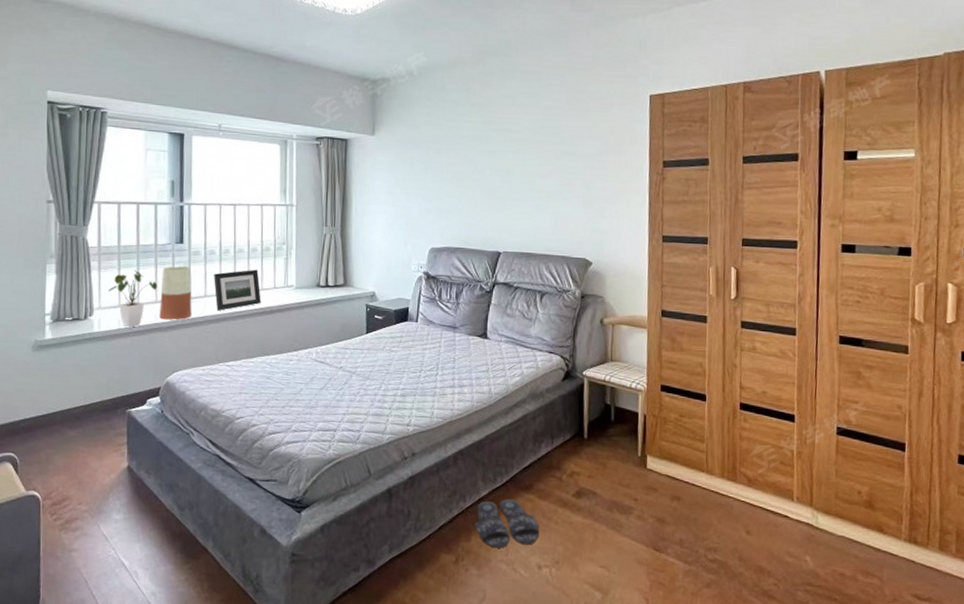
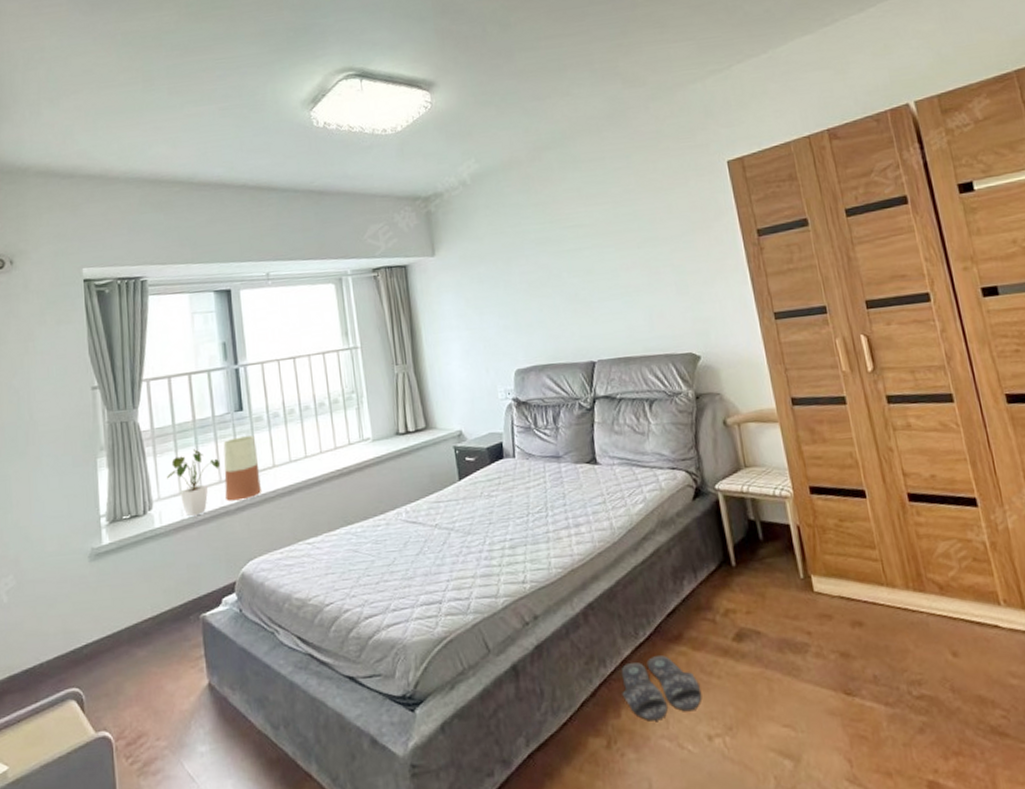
picture frame: present [214,269,261,311] -> none [280,426,337,481]

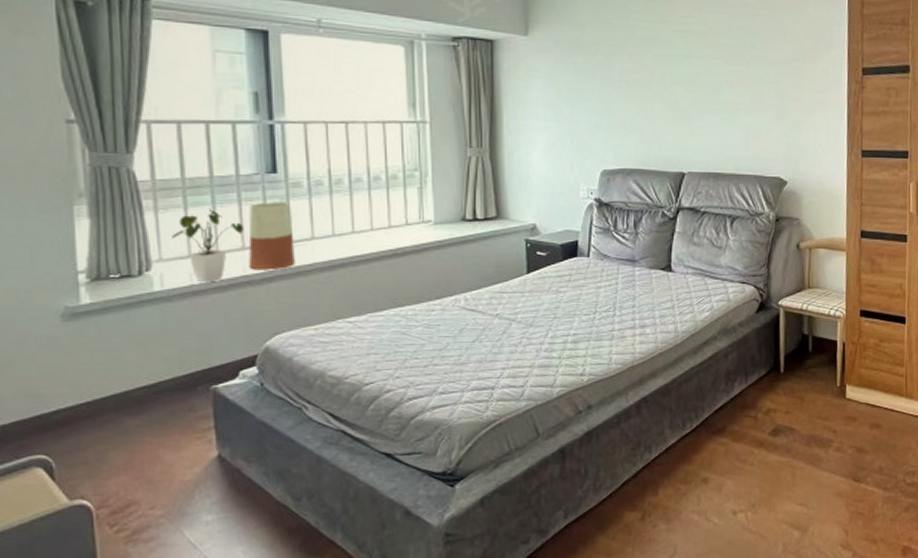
slippers: present [621,654,702,721] -> none [662,444,734,499]

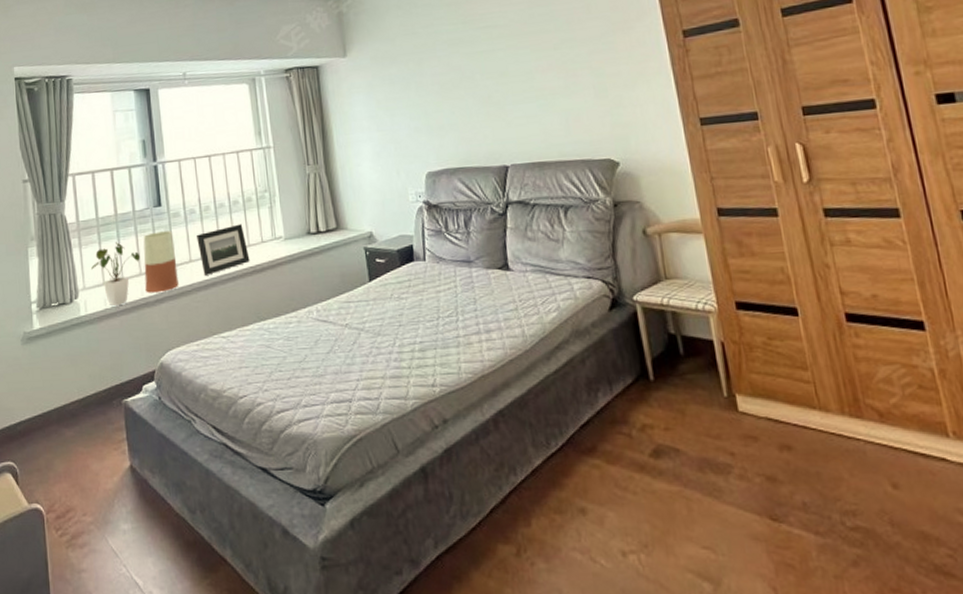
picture frame: none [323,202,390,255] -> present [197,224,250,275]

